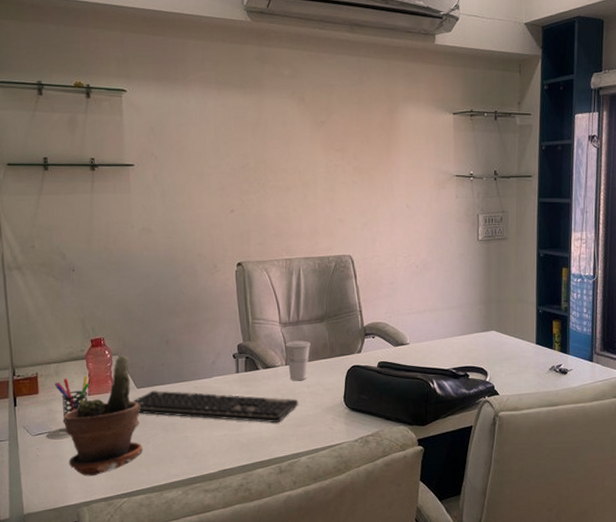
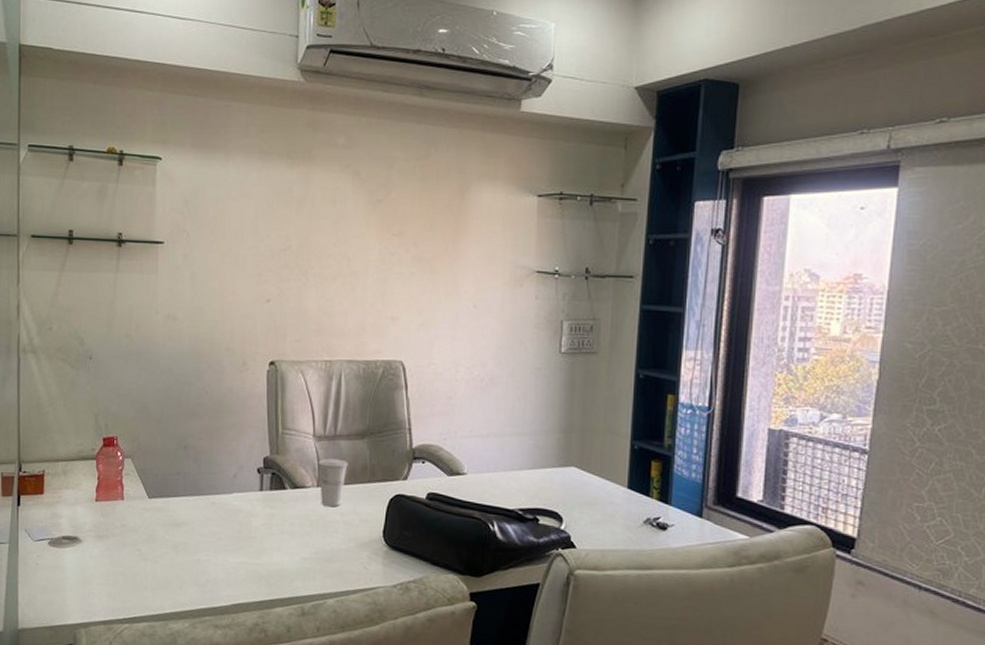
pen holder: present [54,376,90,423] -> none [61,479,98,530]
potted plant: present [63,355,143,477] -> none [68,459,150,595]
keyboard: present [132,390,299,424] -> none [142,502,330,555]

